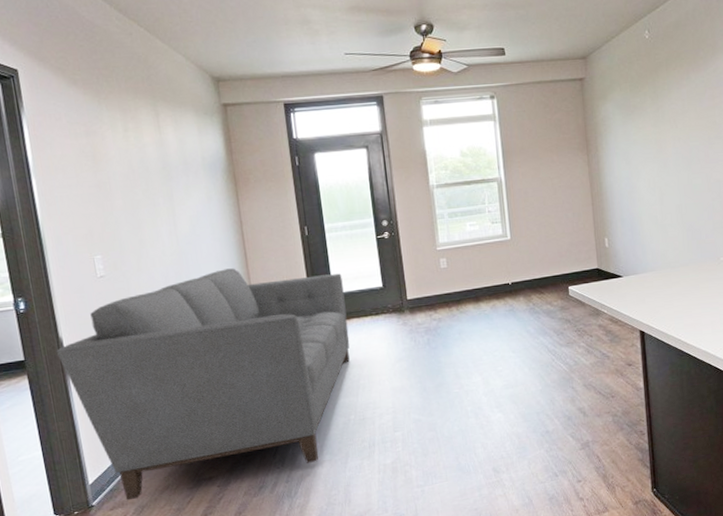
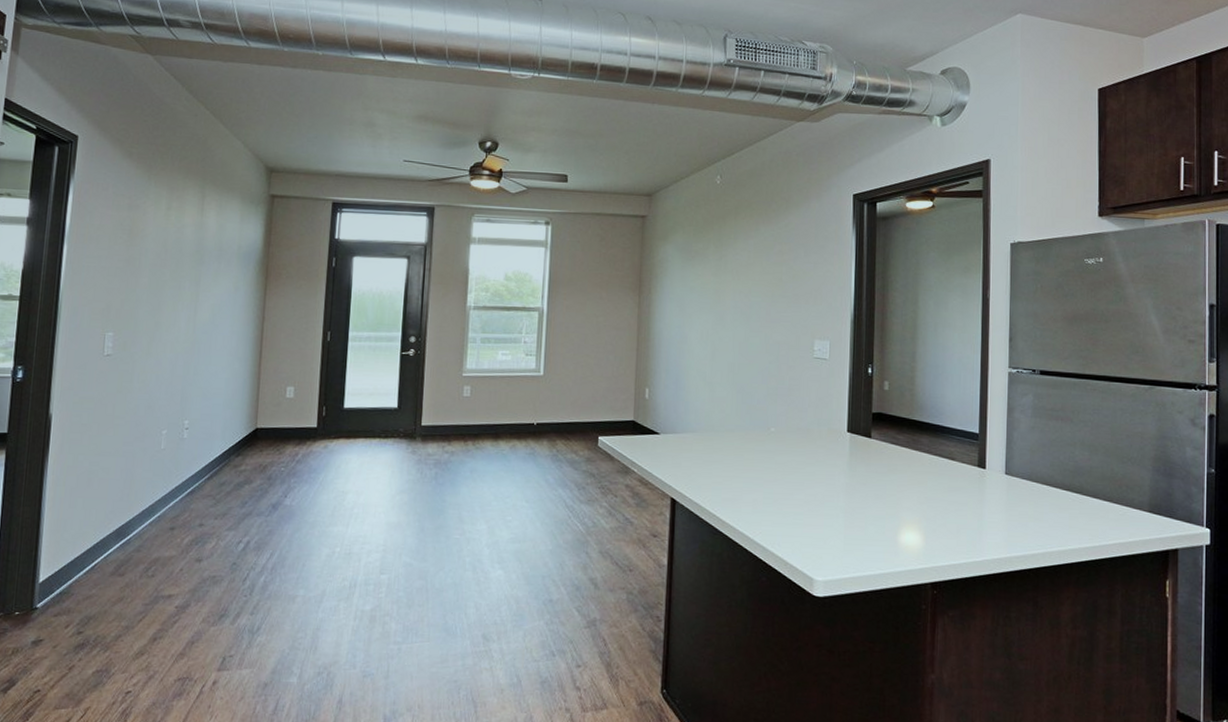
sofa: present [56,268,350,501] -> none [42,365,357,608]

